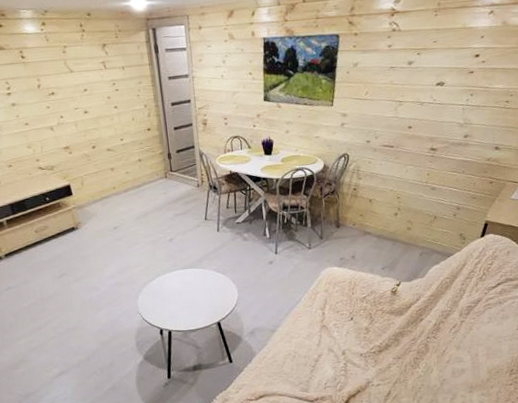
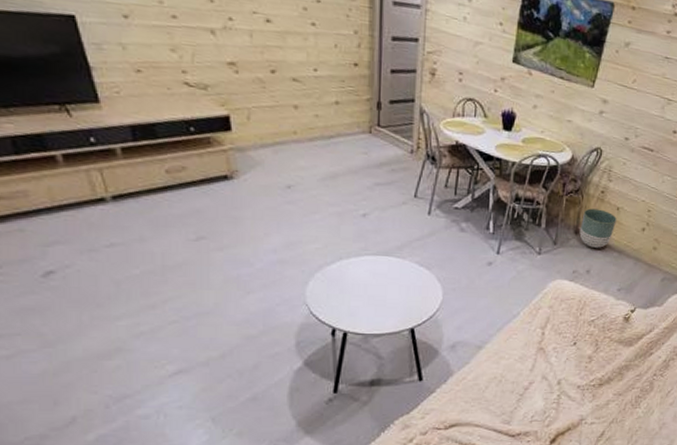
planter: none [340,203,371,237] -> present [579,208,617,248]

